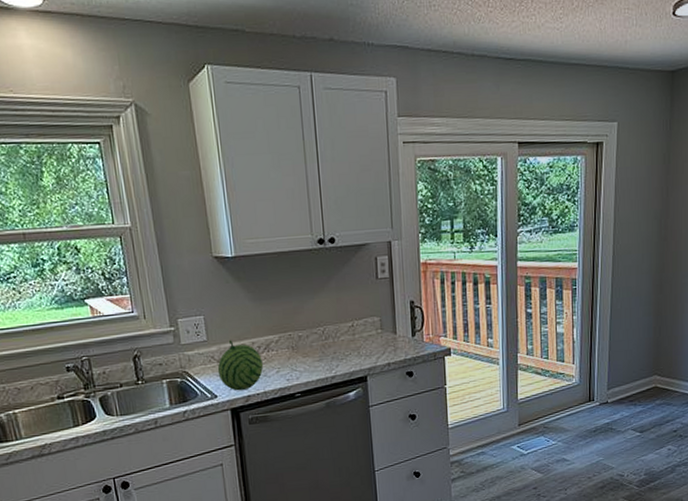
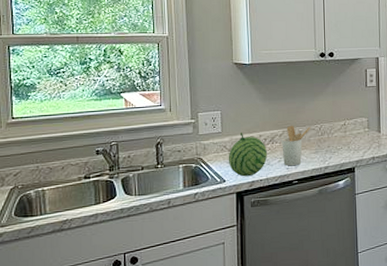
utensil holder: none [278,329,312,378] -> present [282,125,310,167]

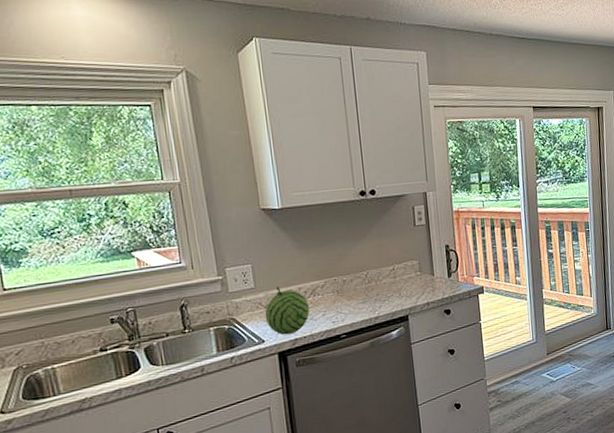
utensil holder: present [282,125,310,167] -> none [324,274,355,320]

